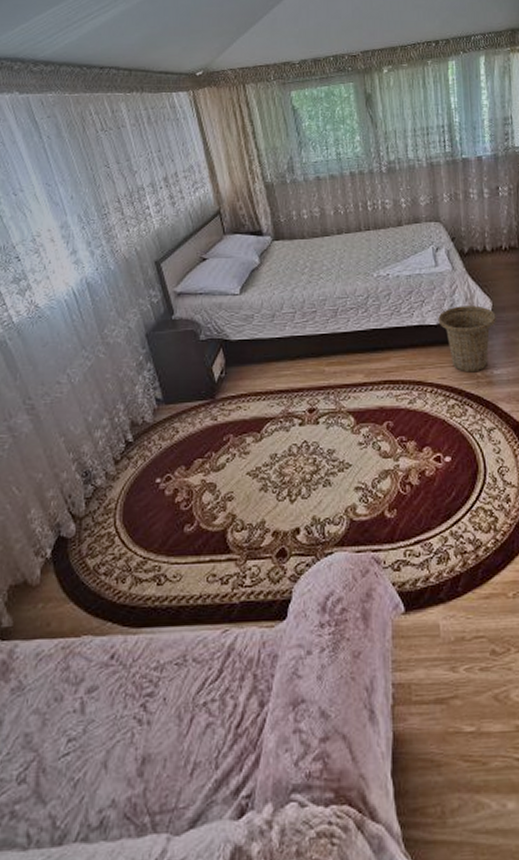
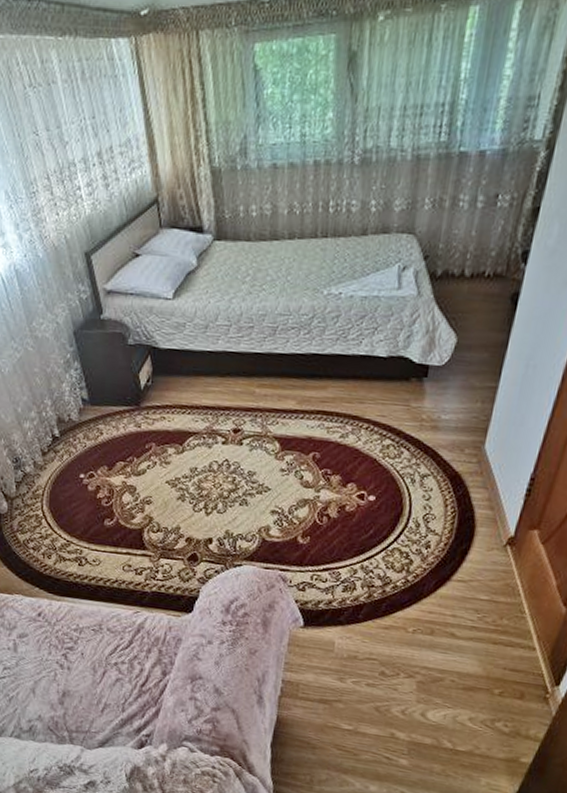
basket: present [438,305,496,373] -> none [389,338,459,414]

